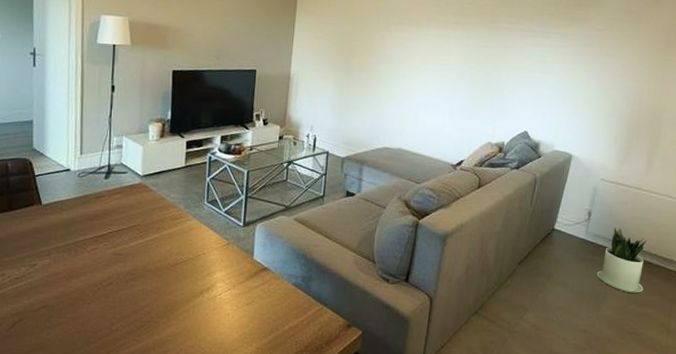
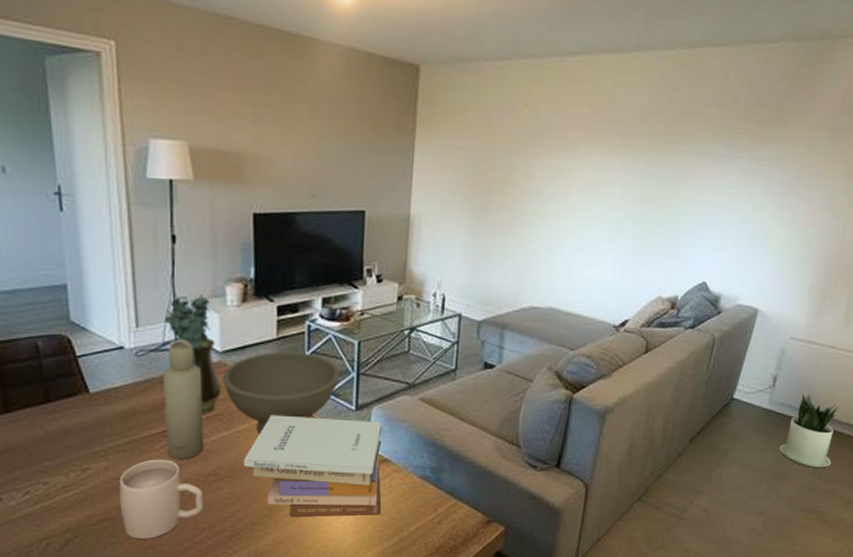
mug: none [56,259,122,325] -> present [119,459,204,539]
bottle: none [96,164,127,261] -> present [163,339,204,459]
vase: none [101,128,140,225] -> present [164,291,220,414]
bowl: none [141,177,233,243] -> present [222,352,341,435]
books: none [154,227,264,315] -> present [244,415,383,517]

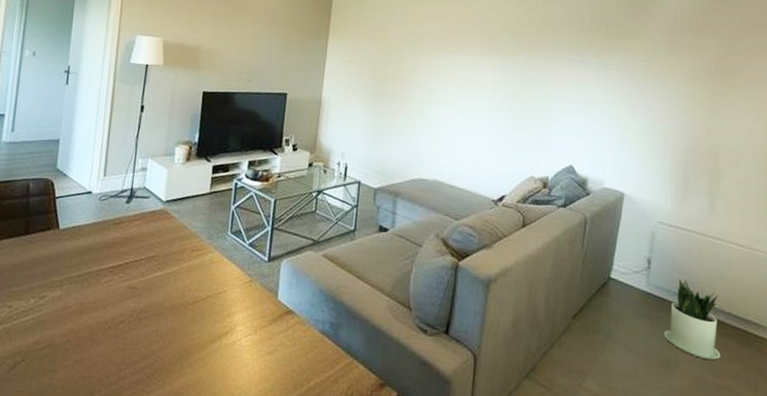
mug: present [119,459,204,539] -> none [63,292,134,369]
bottle: present [163,339,204,459] -> none [110,188,147,295]
vase: present [164,291,220,414] -> none [125,149,162,255]
bowl: present [222,352,341,435] -> none [162,204,258,278]
books: present [244,415,383,517] -> none [170,259,290,367]

